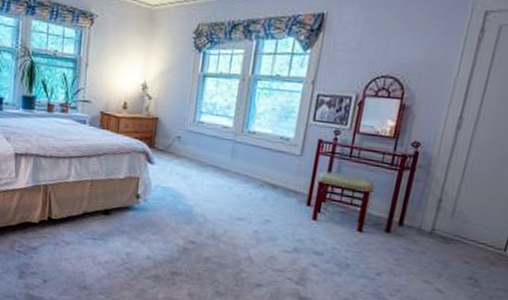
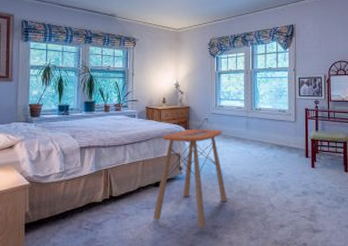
side table: none [98,147,200,272] -> present [153,129,227,227]

